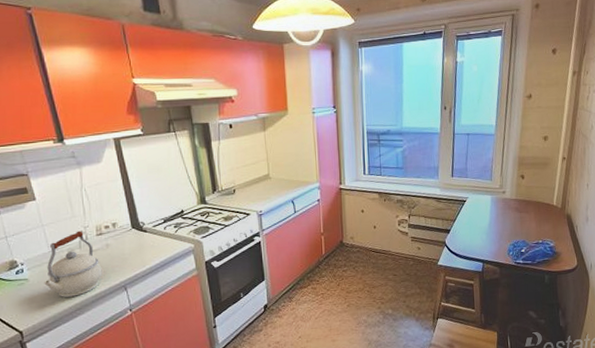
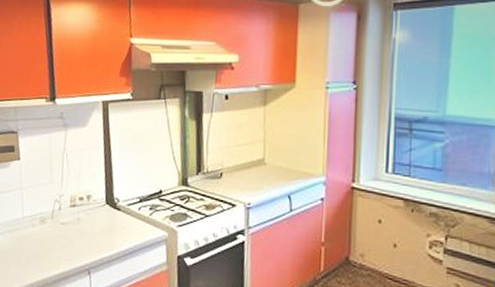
kettle: present [44,231,103,297] -> none [12,199,70,272]

